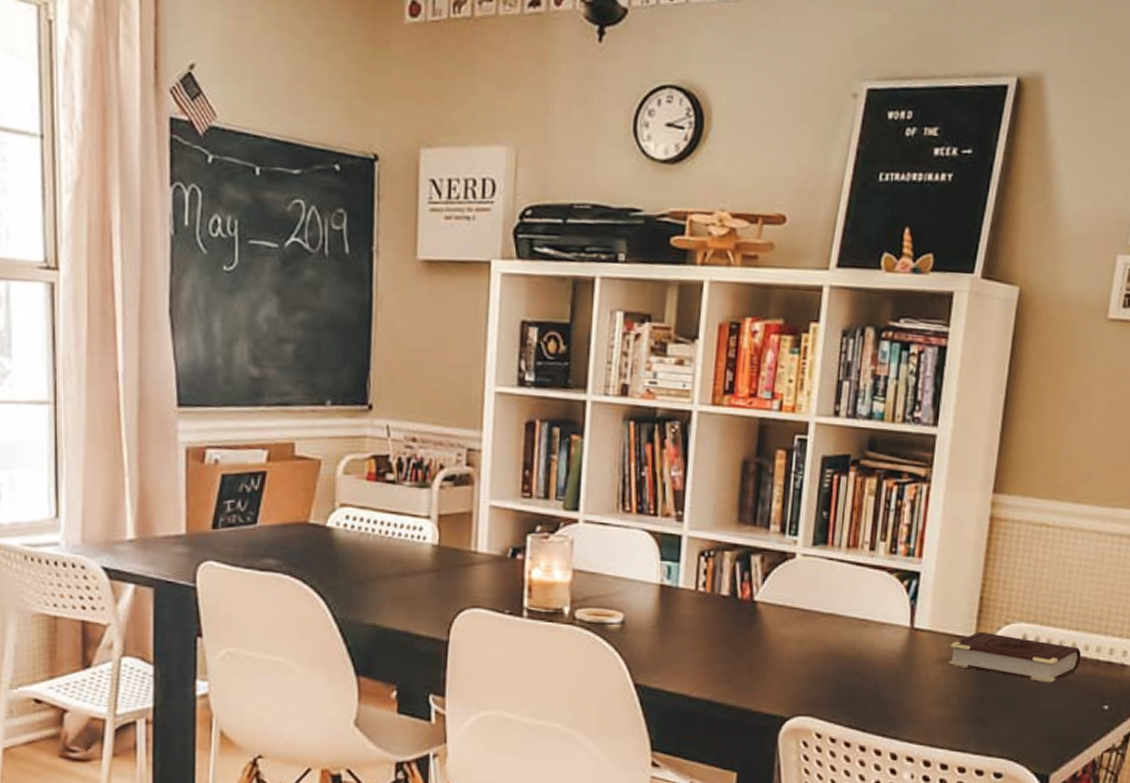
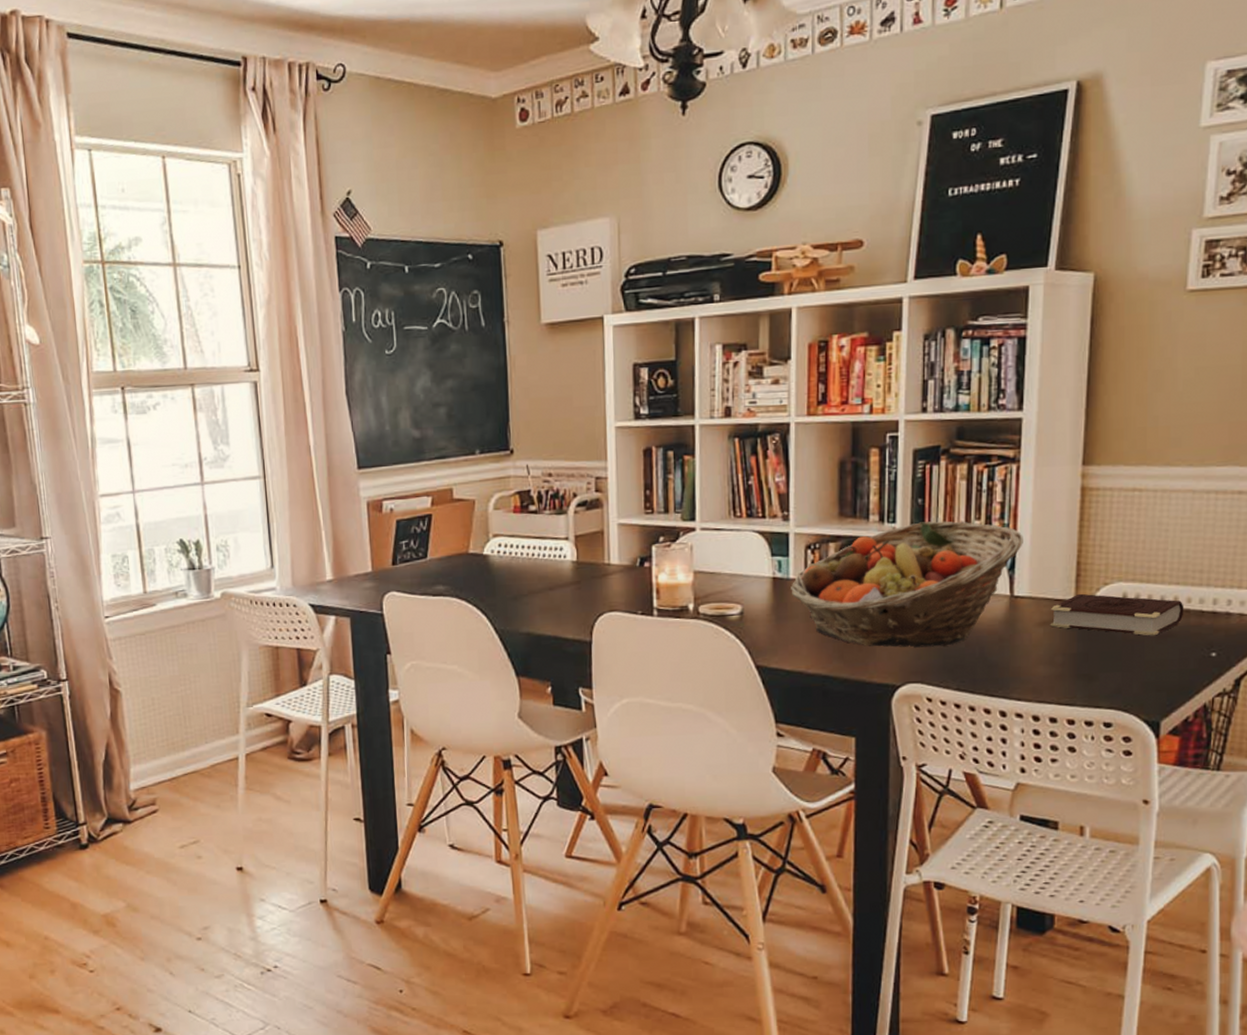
fruit basket: none [679,537,928,679] -> present [791,521,1023,648]

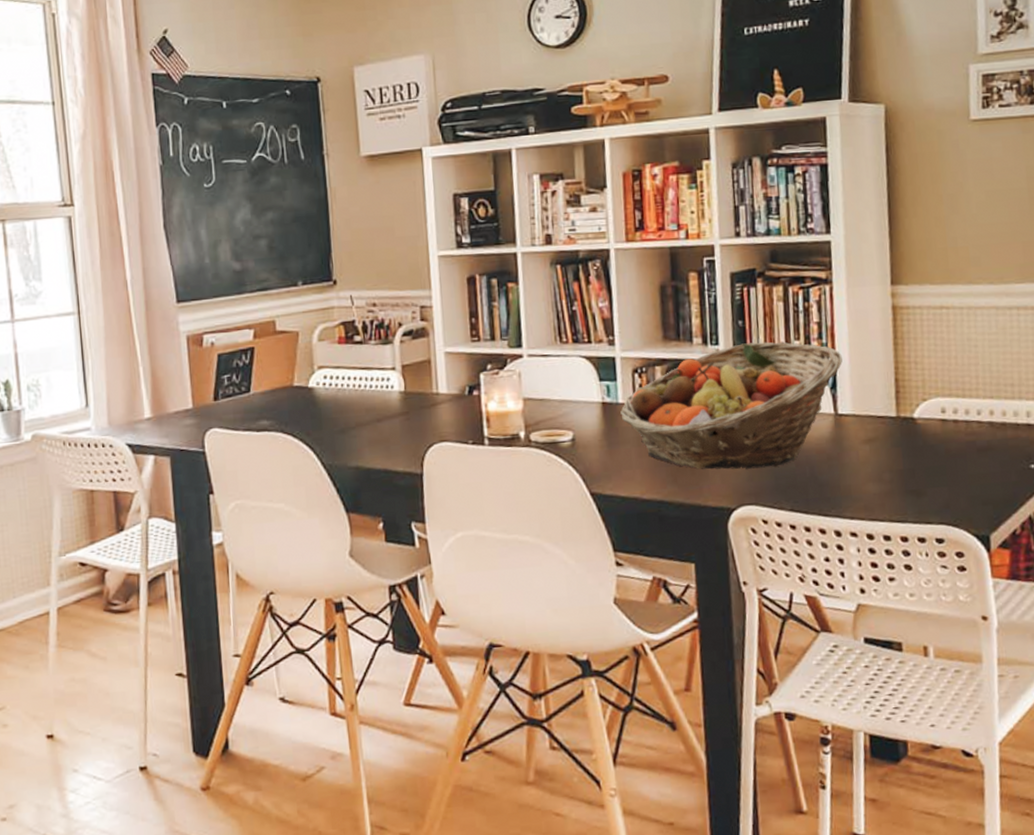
book: present [1050,593,1184,636] -> none [875,410,1001,450]

